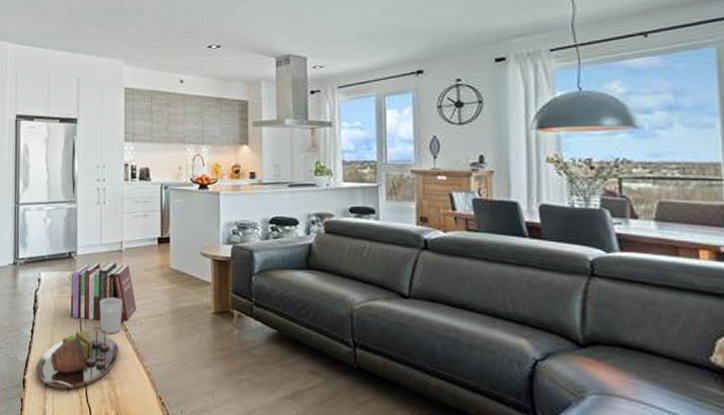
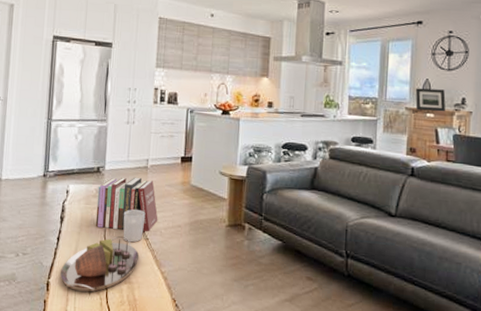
picture frame: none [421,147,461,173] -> present [415,88,446,112]

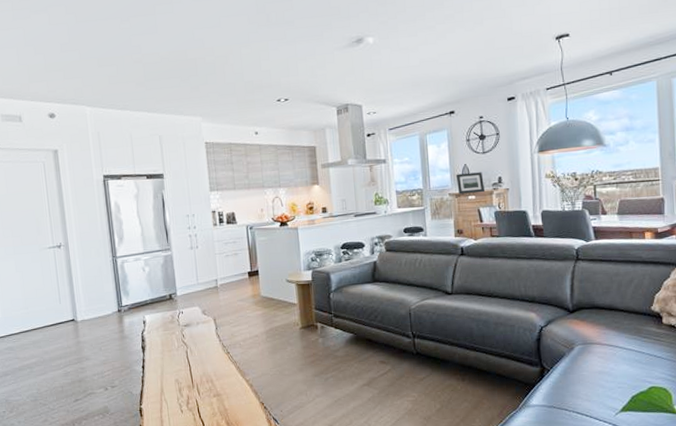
serving tray: present [60,235,140,292] -> none [151,354,224,411]
books: present [95,177,158,232] -> none [173,297,236,350]
candle holder: present [123,209,146,243] -> none [201,327,224,359]

